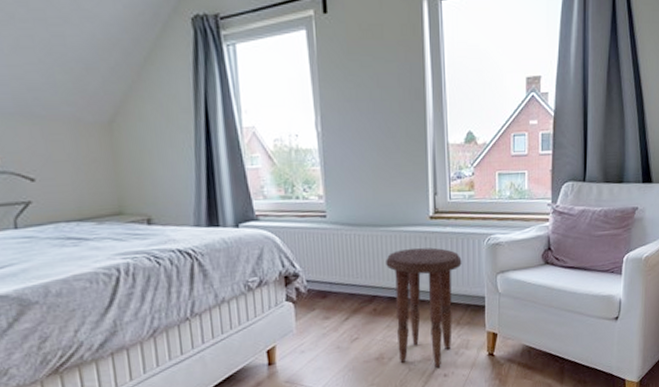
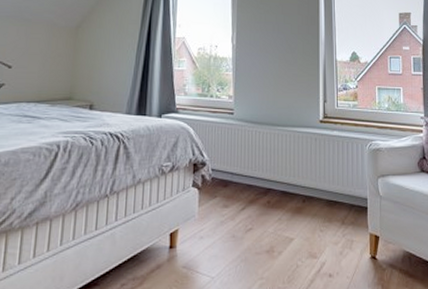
side table: present [386,247,462,368] -> none [281,147,347,266]

